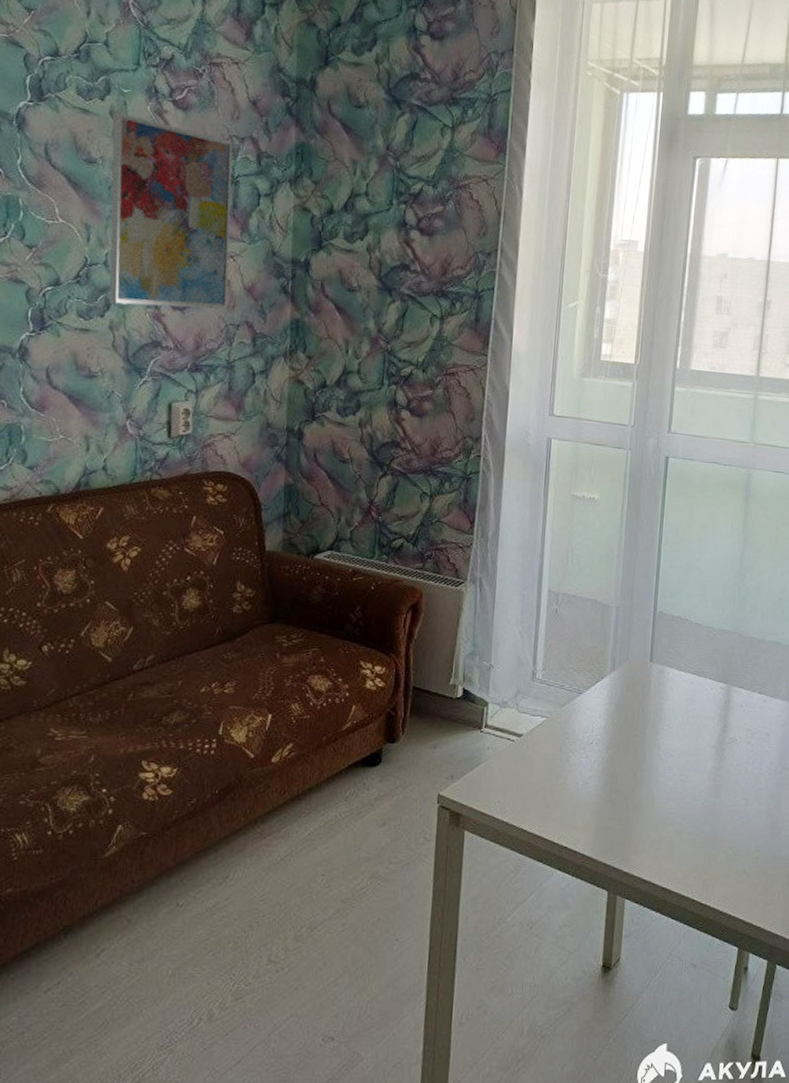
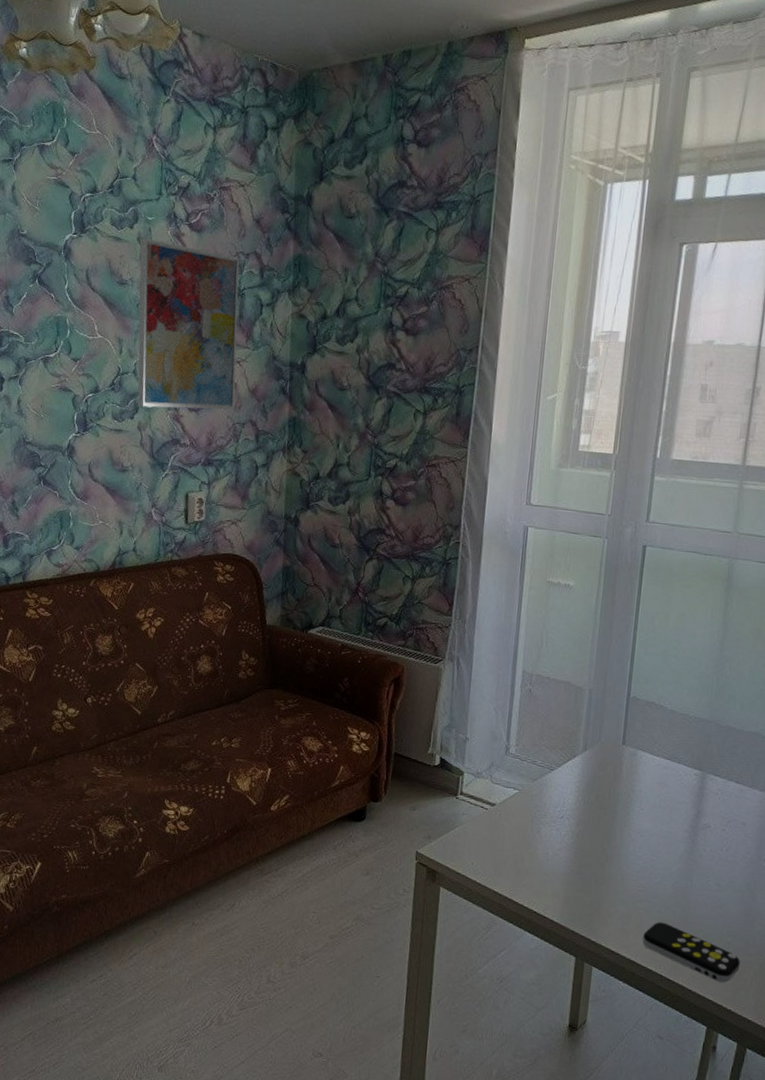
remote control: none [674,844,768,899] -> present [643,922,740,983]

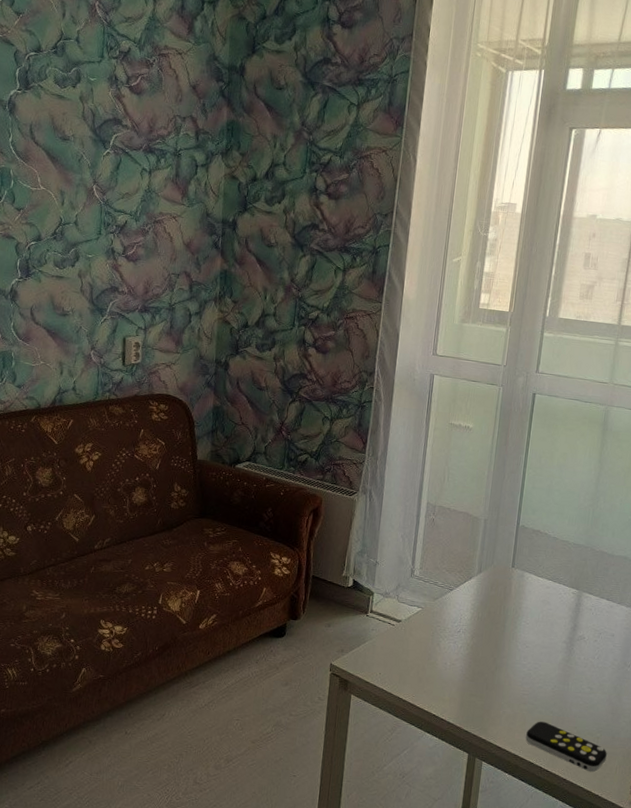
wall art: present [138,238,240,410] -> none [78,97,177,262]

